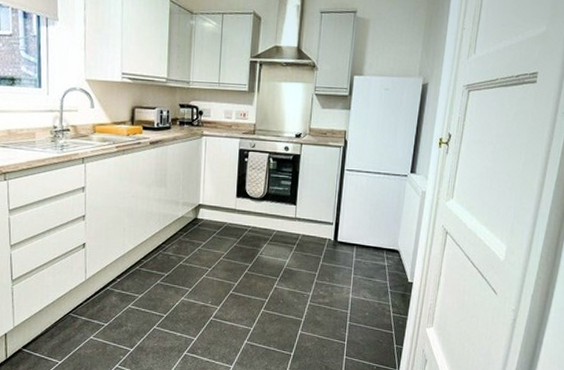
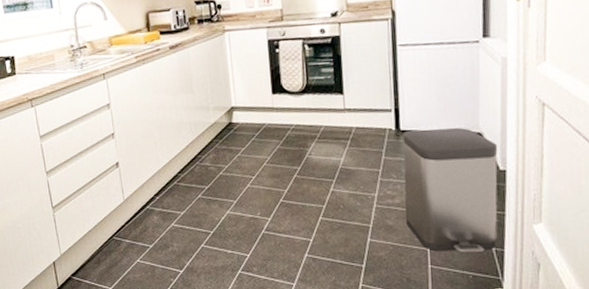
pedal bin: none [331,242,410,349] -> present [402,127,498,253]

